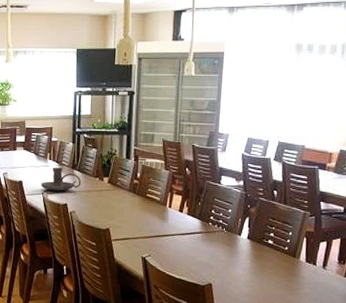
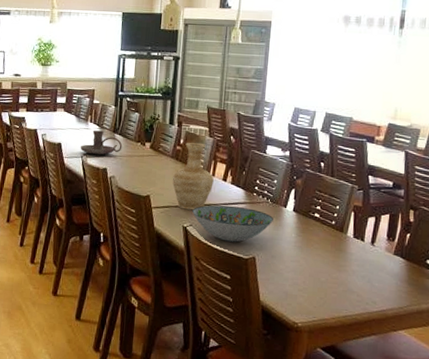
vase: none [130,175,170,241] -> present [172,142,214,210]
decorative bowl: none [150,235,229,270] -> present [192,205,273,242]

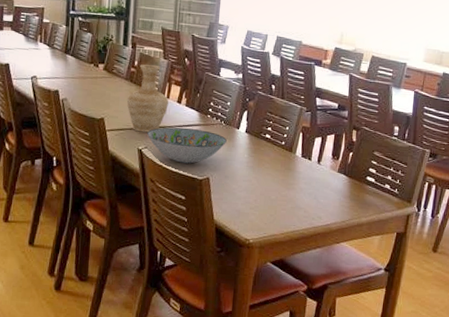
candle holder: present [80,130,123,155] -> none [29,50,75,77]

